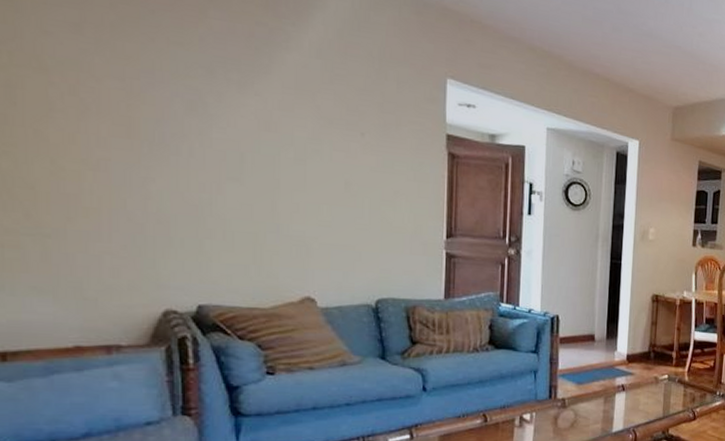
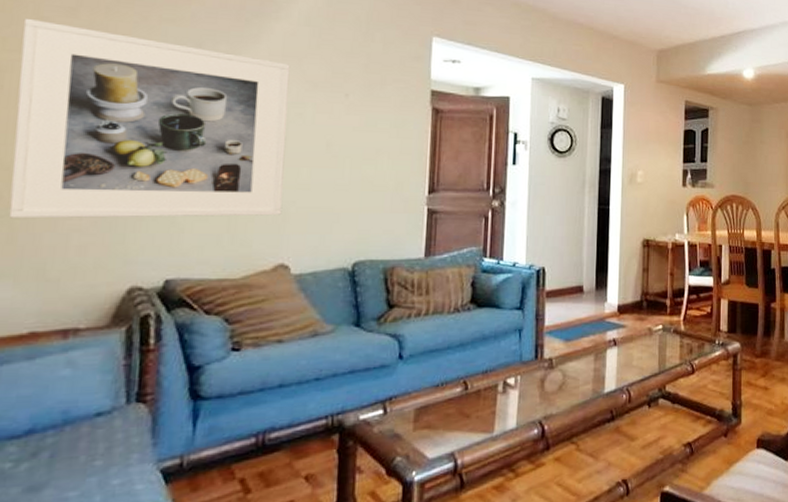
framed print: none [27,31,306,251] -> present [8,18,290,219]

